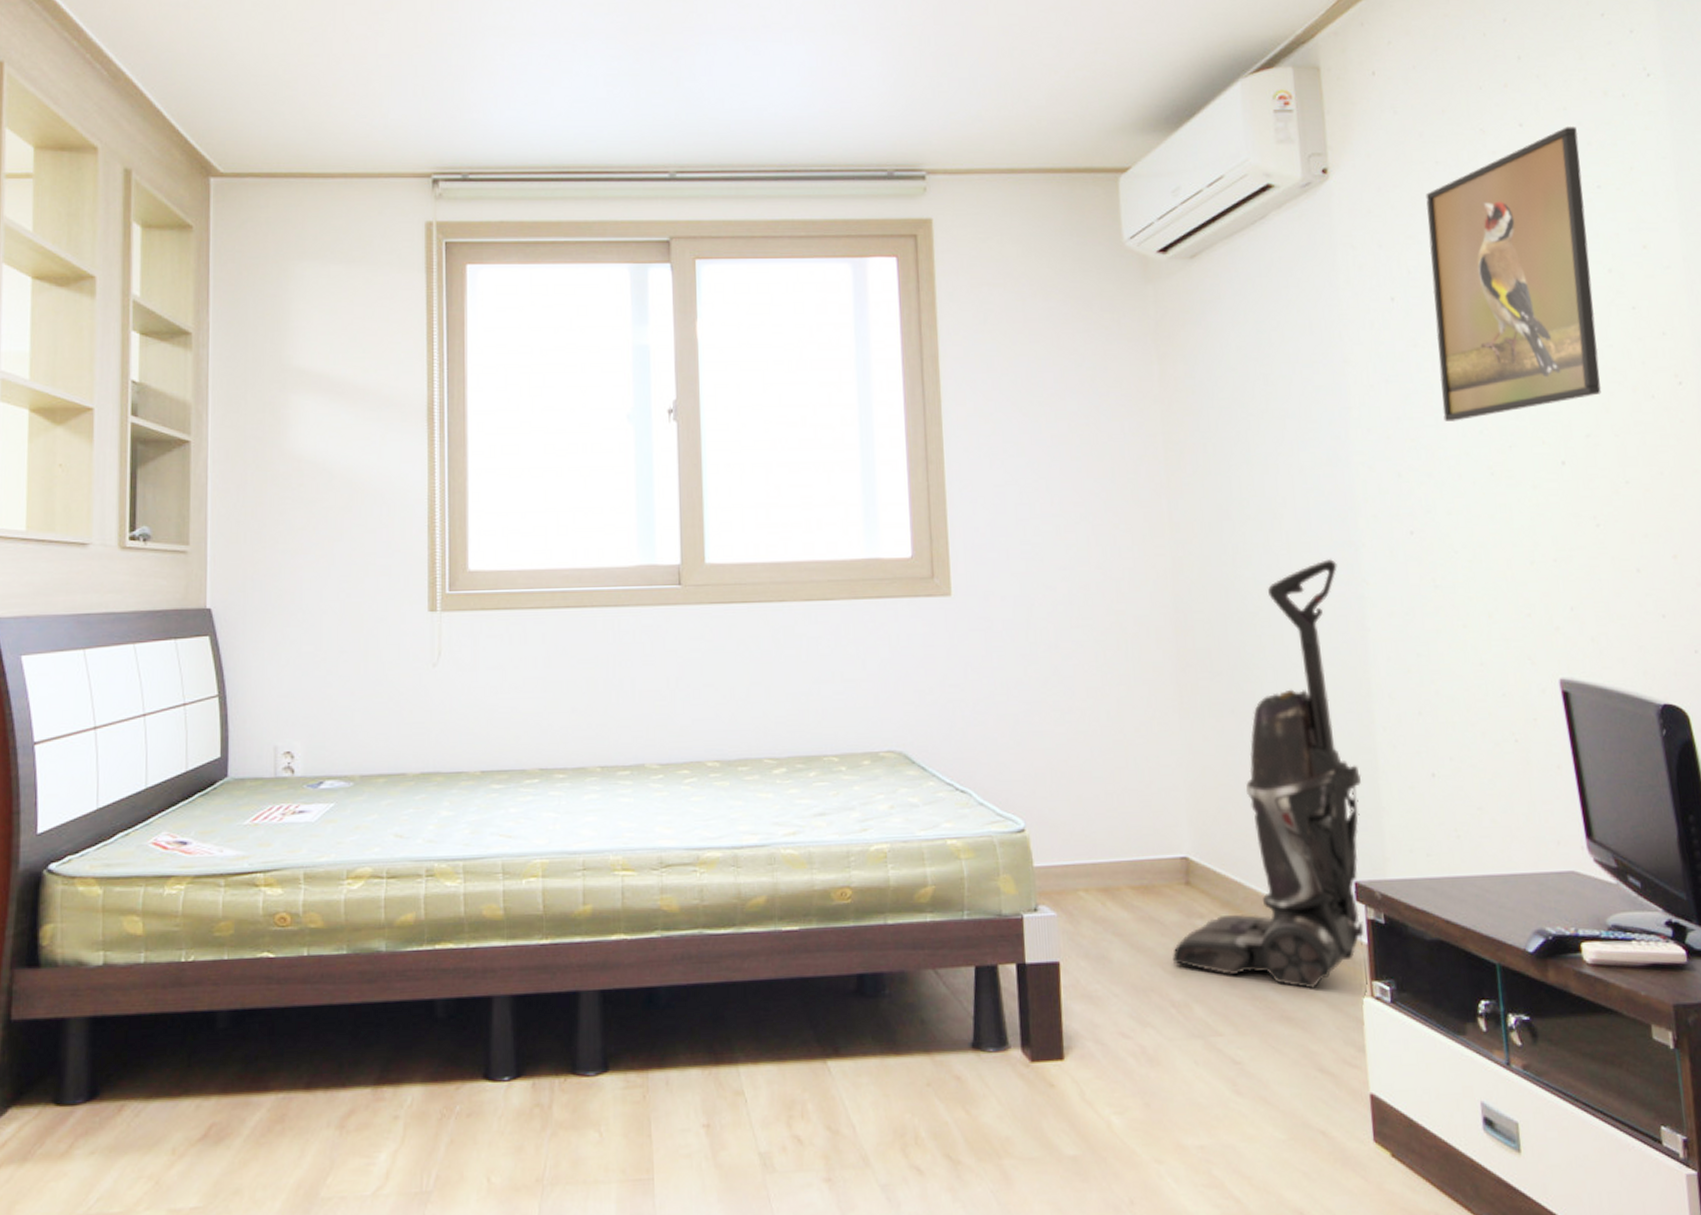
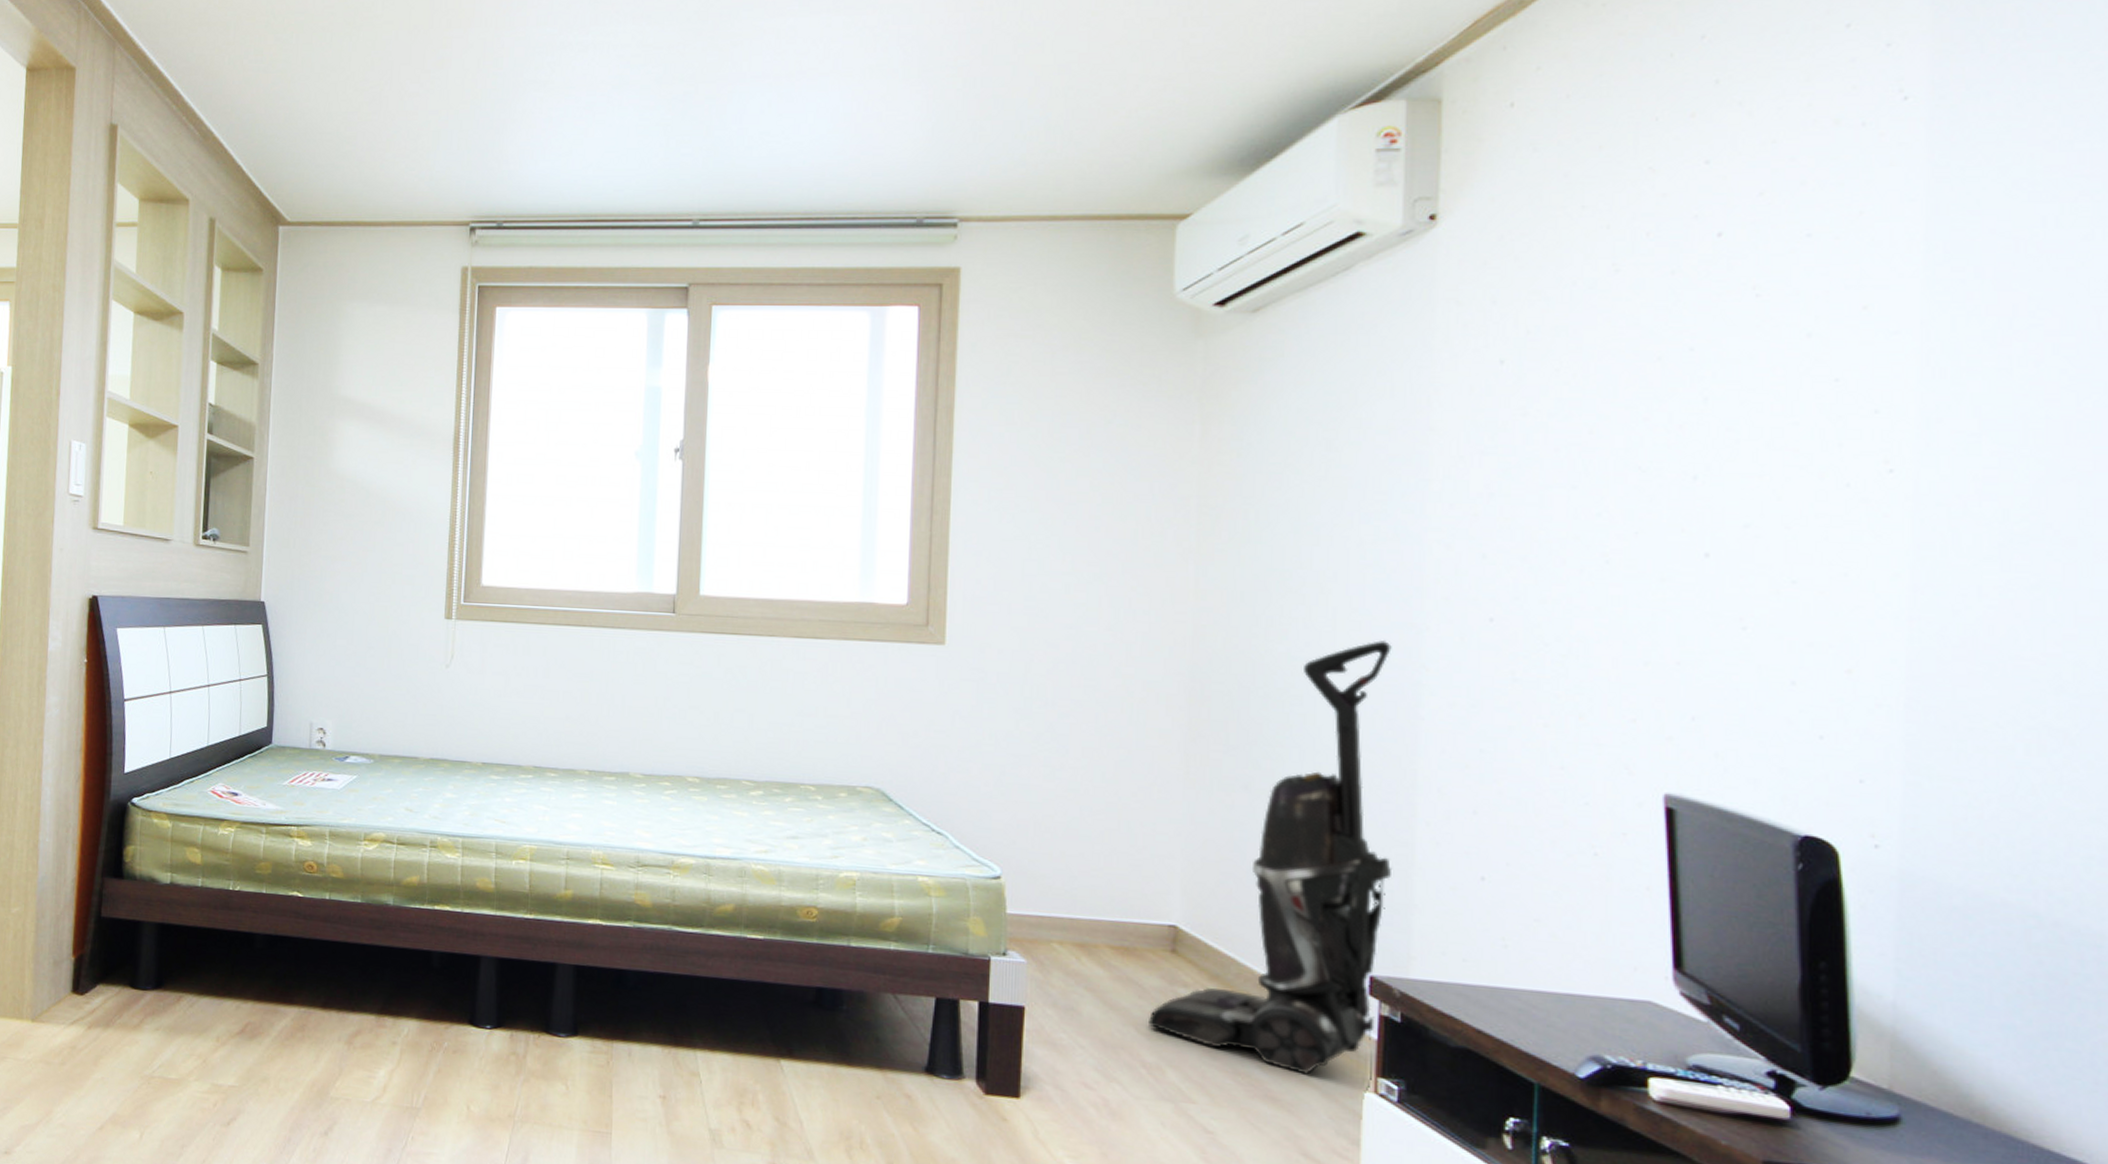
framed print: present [1426,127,1602,422] -> none [1551,163,1789,501]

